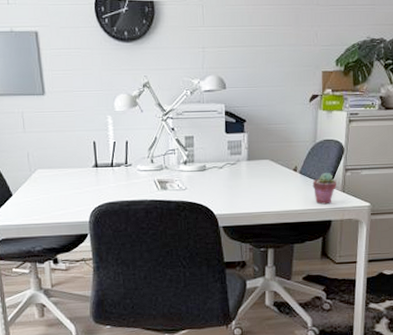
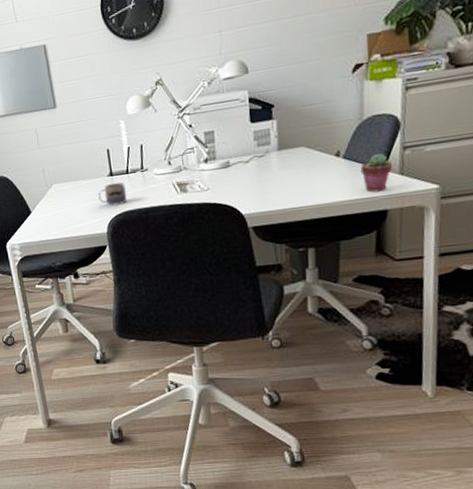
mug: none [82,175,111,197] -> present [98,182,127,206]

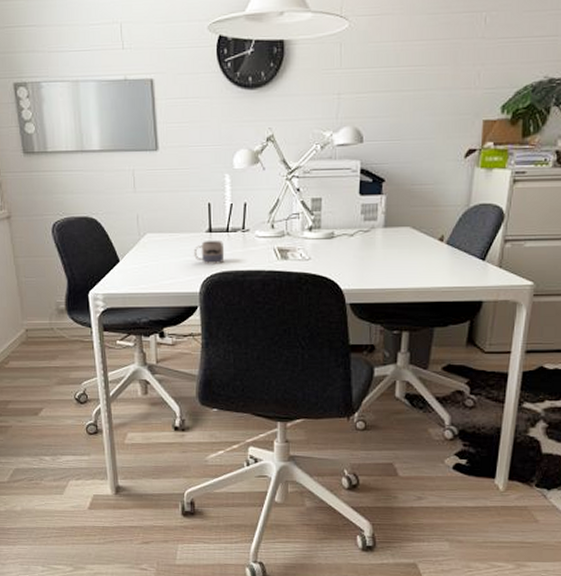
potted succulent: present [360,153,393,193] -> none [461,243,493,282]

